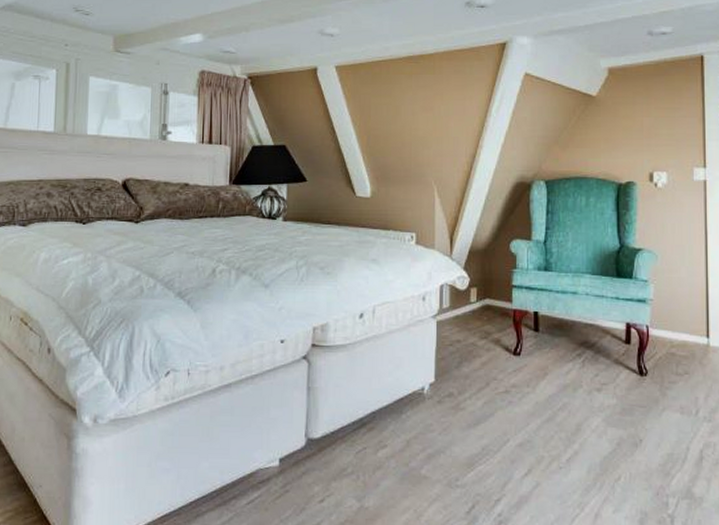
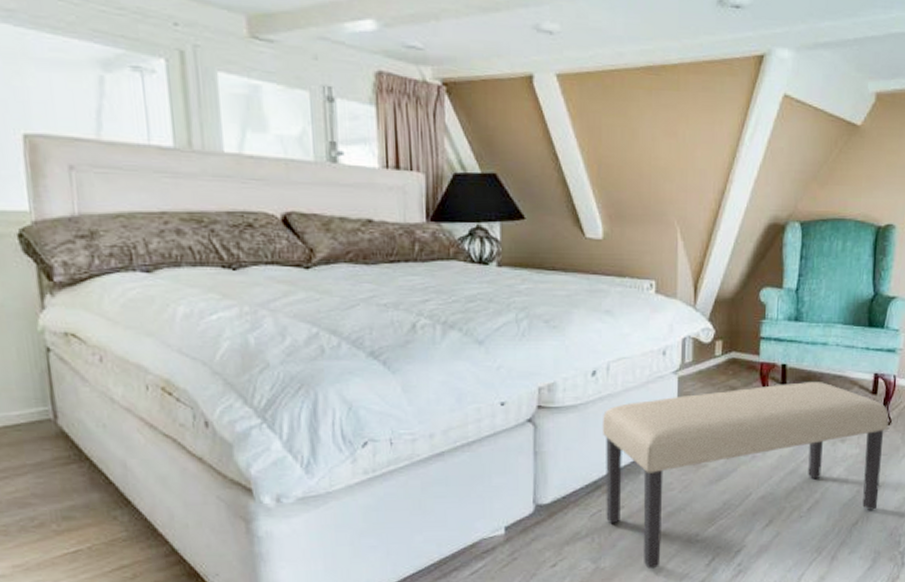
bench: none [367,329,645,512] -> present [602,382,889,569]

